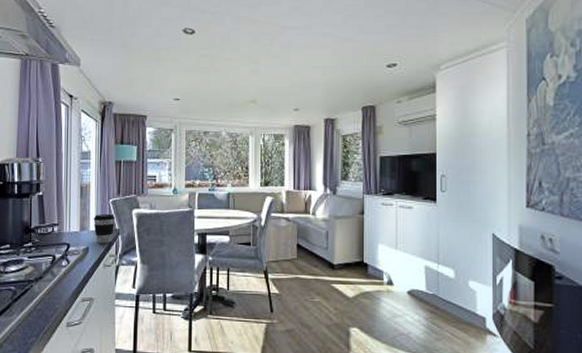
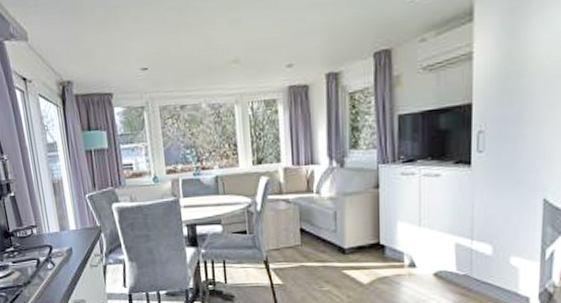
coffee cup: present [93,213,115,243] -> none [71,210,96,243]

